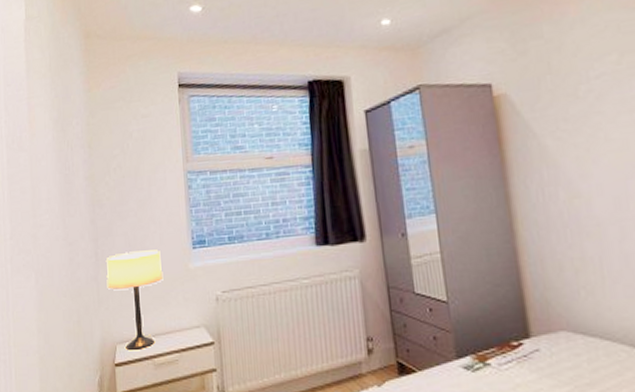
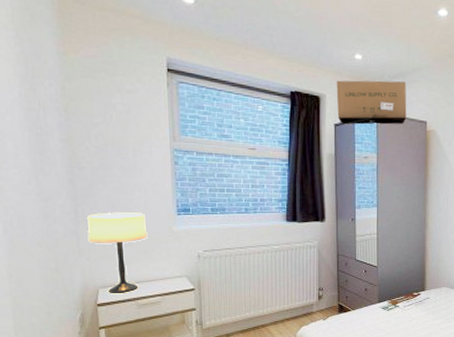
box: none [361,39,461,110] -> present [336,80,407,125]

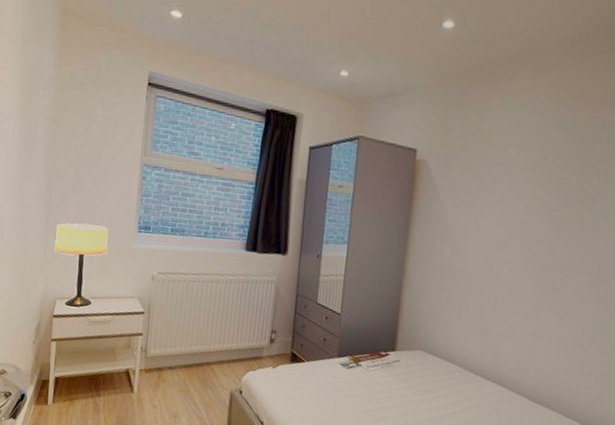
box: present [336,80,407,125] -> none [313,99,397,151]

